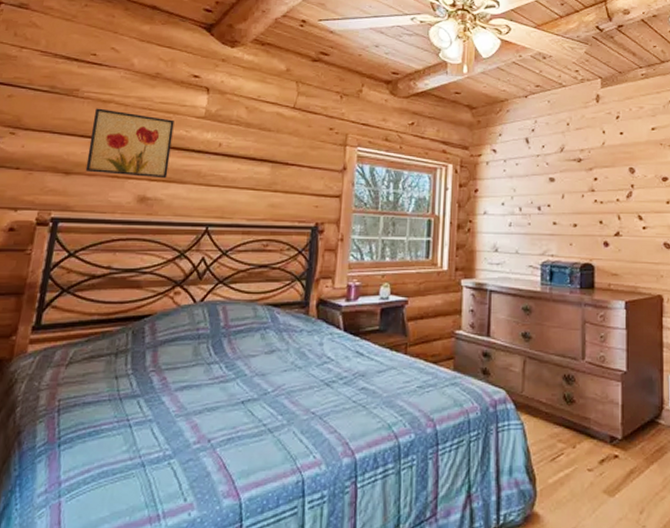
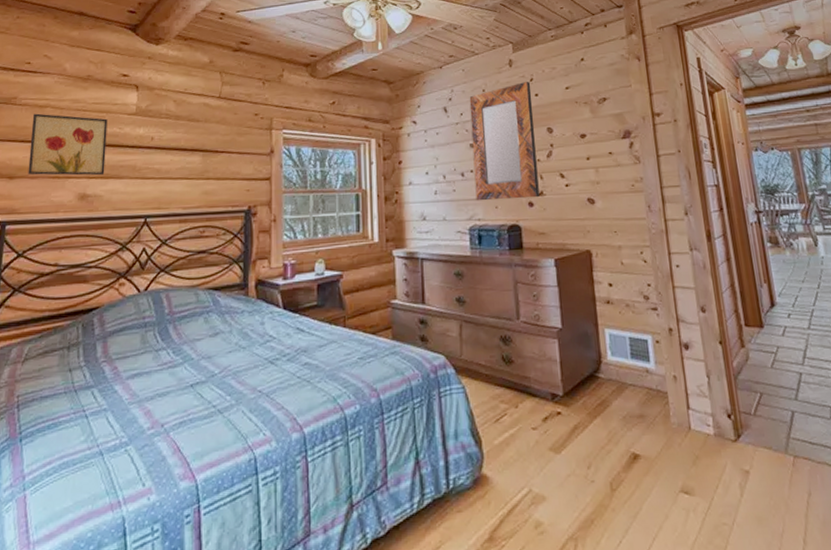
home mirror: none [551,118,617,238] -> present [469,81,540,201]

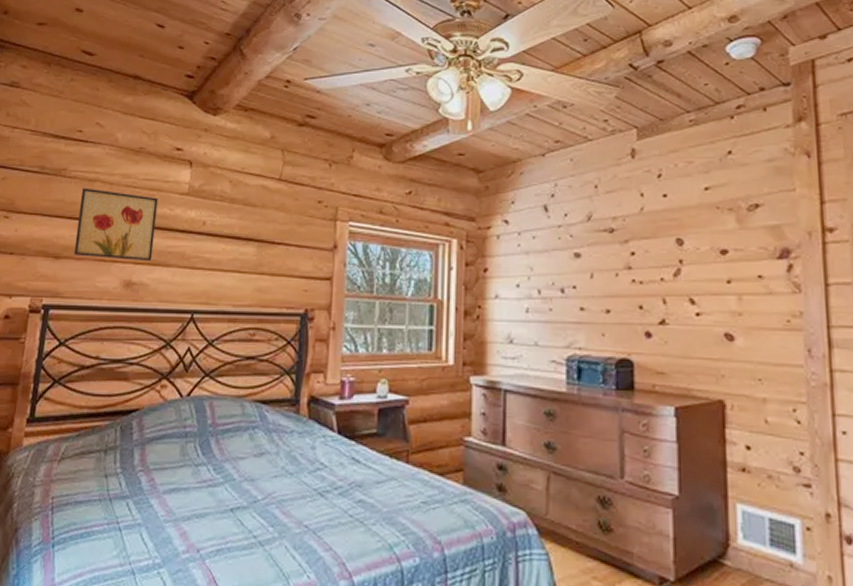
home mirror: present [469,81,540,201] -> none [577,177,660,327]

